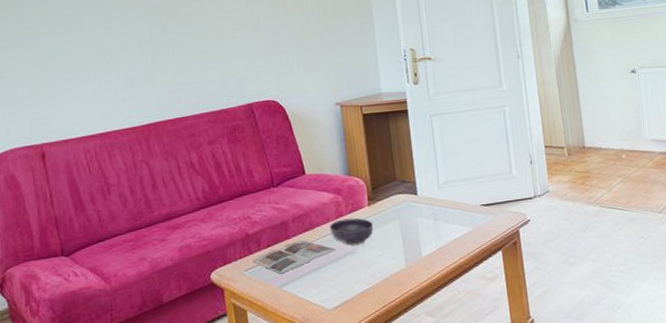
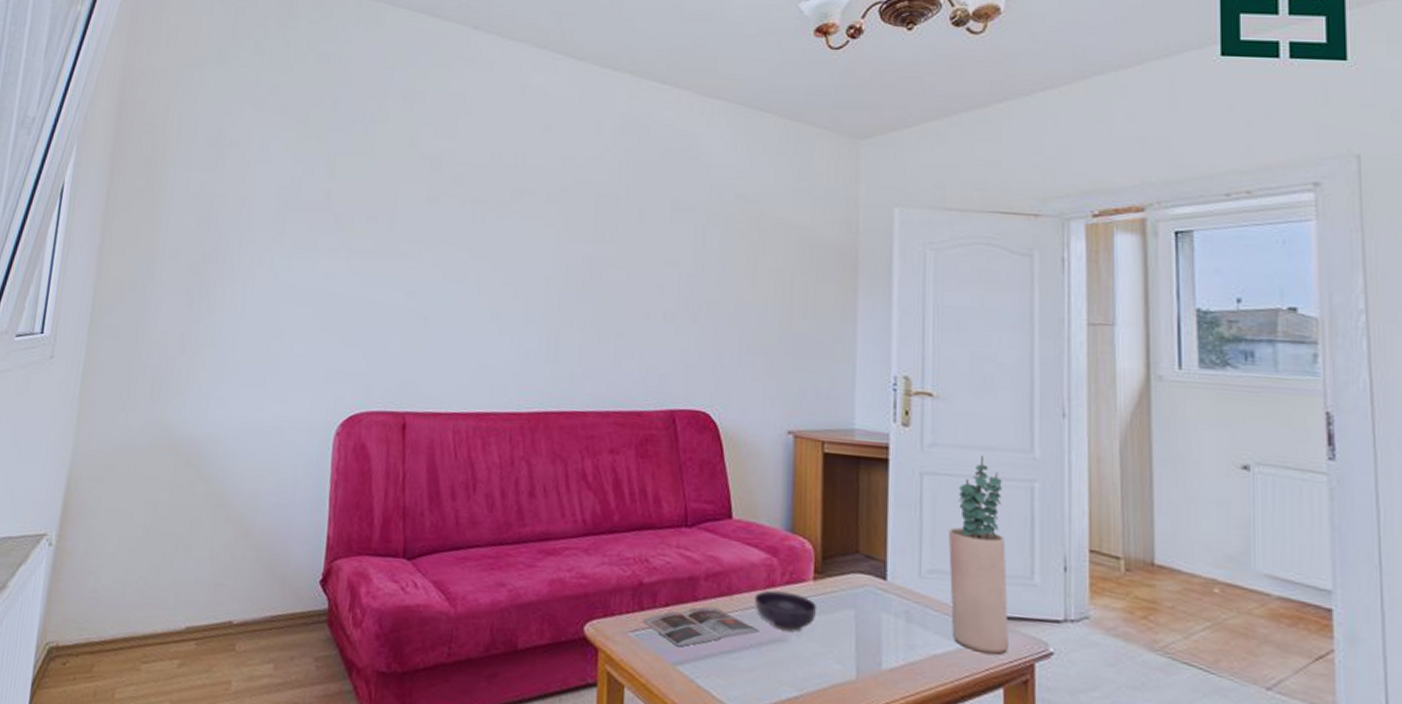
vase: none [454,95,502,230] -> present [948,455,1009,655]

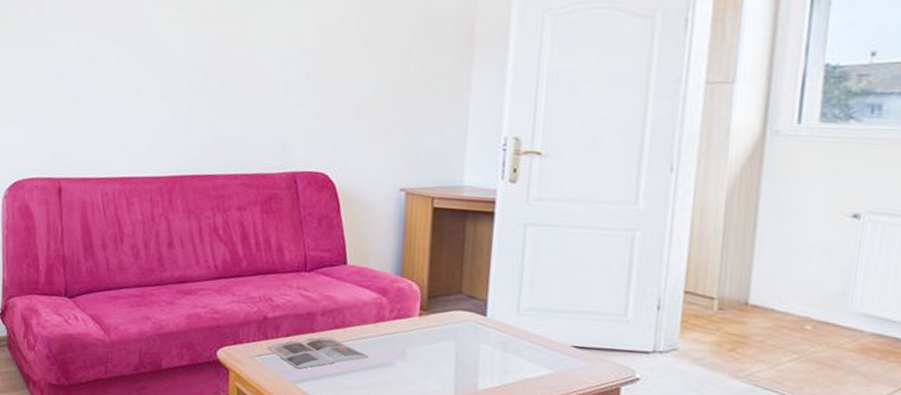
bowl: present [754,590,818,632] -> none [365,324,422,358]
vase: present [948,455,1009,655] -> none [544,208,604,379]

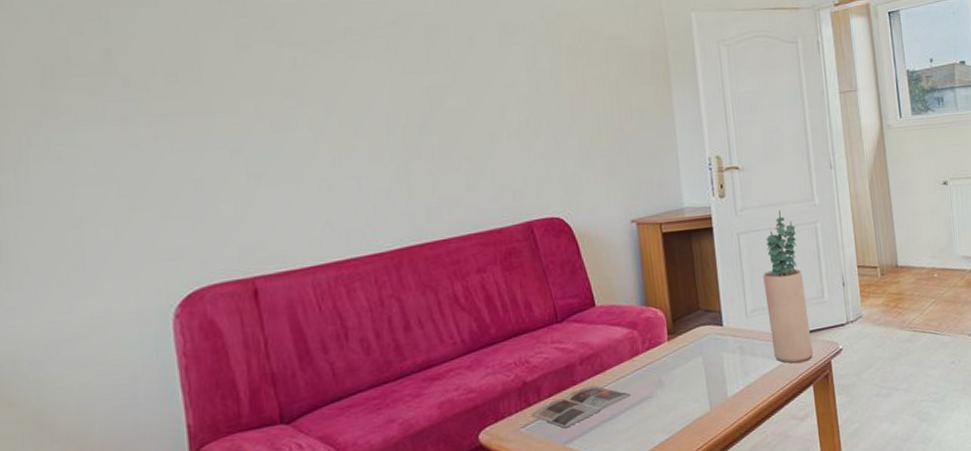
vase: none [544,208,604,379] -> present [763,210,813,364]

